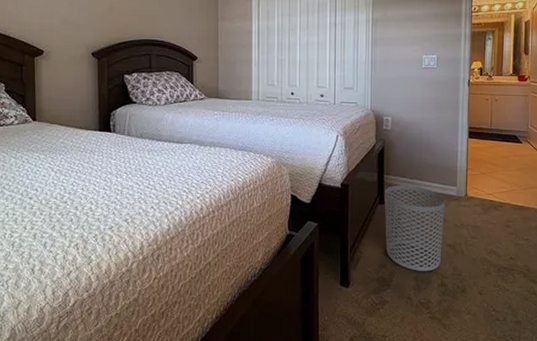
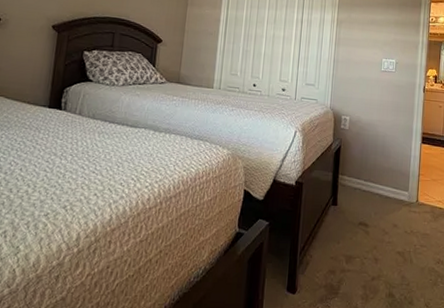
waste bin: present [384,186,445,272] -> none [336,187,397,280]

